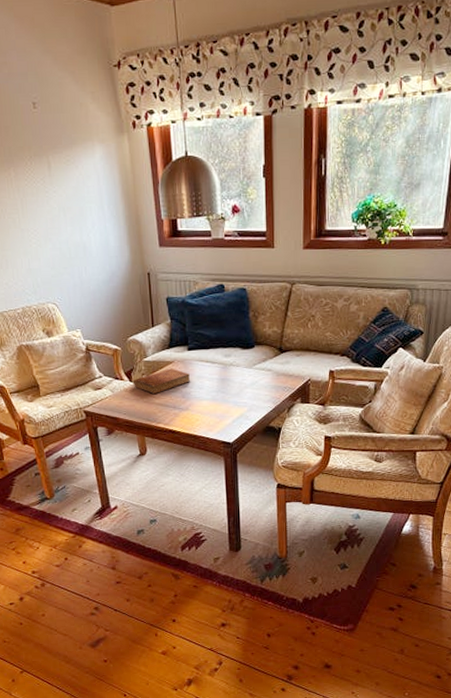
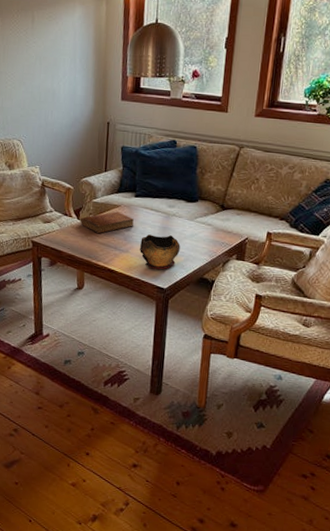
decorative bowl: none [200,386,242,424] -> present [140,234,180,270]

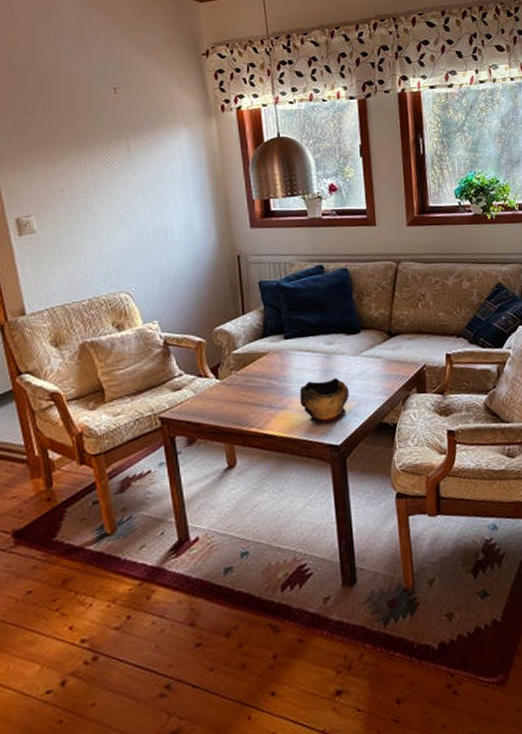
bible: present [81,211,134,234] -> none [221,360,289,393]

